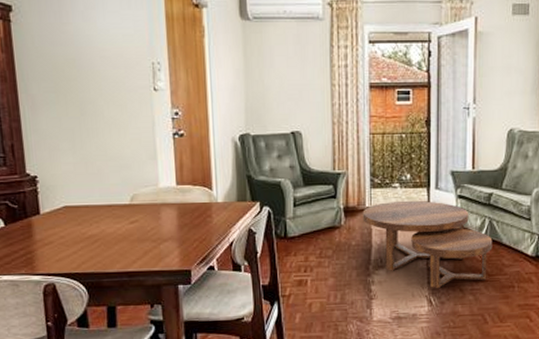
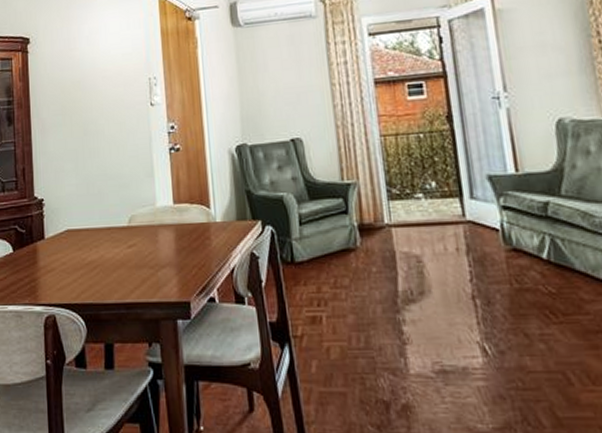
coffee table: present [362,200,493,289] -> none [381,214,562,333]

